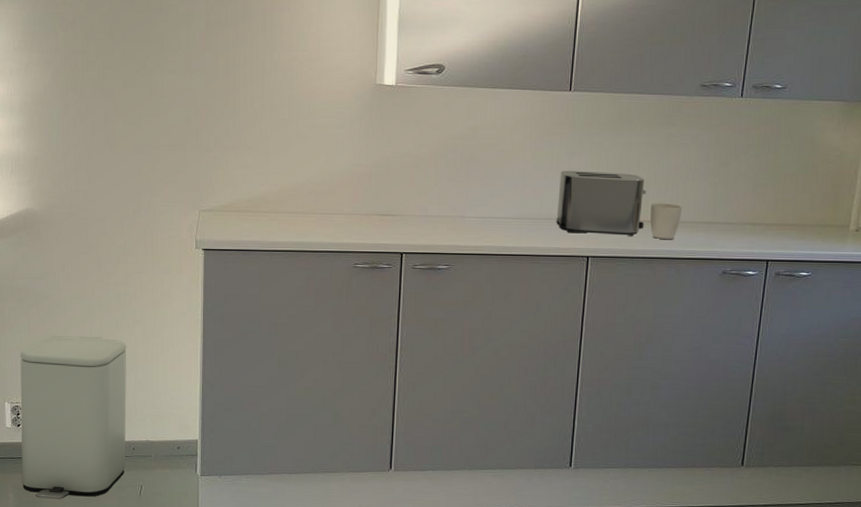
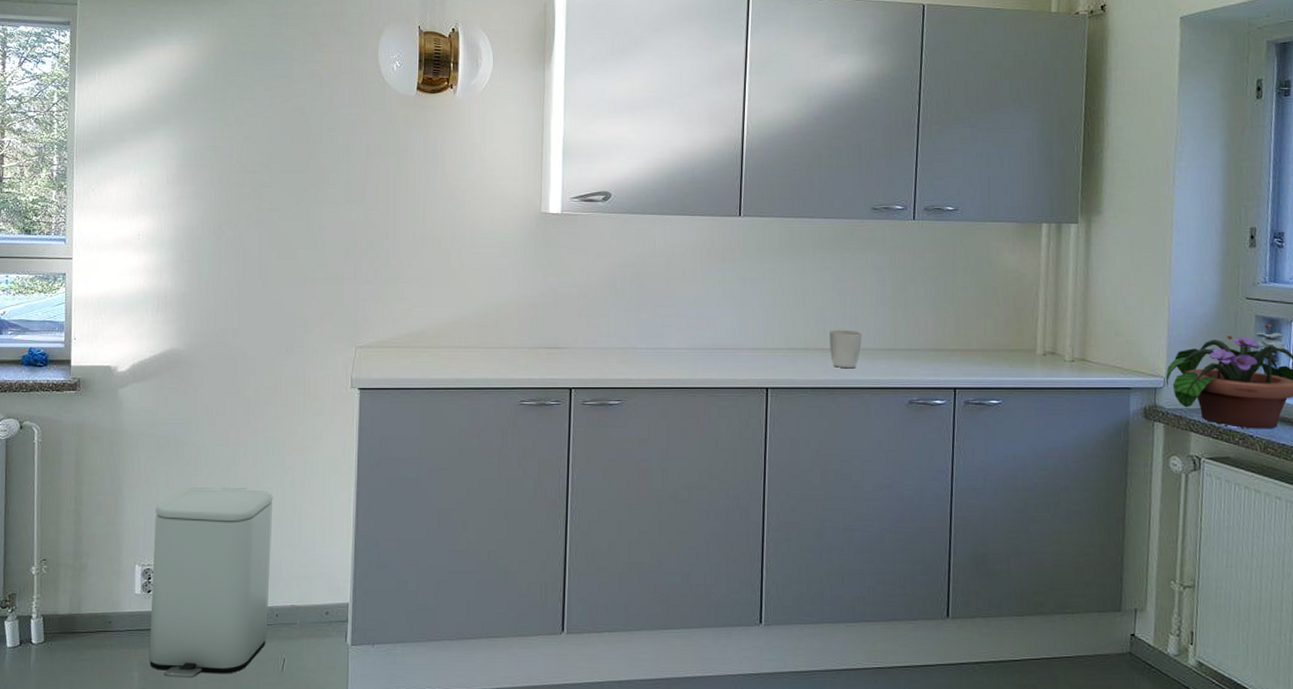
toaster: present [556,170,647,237] -> none [732,297,824,366]

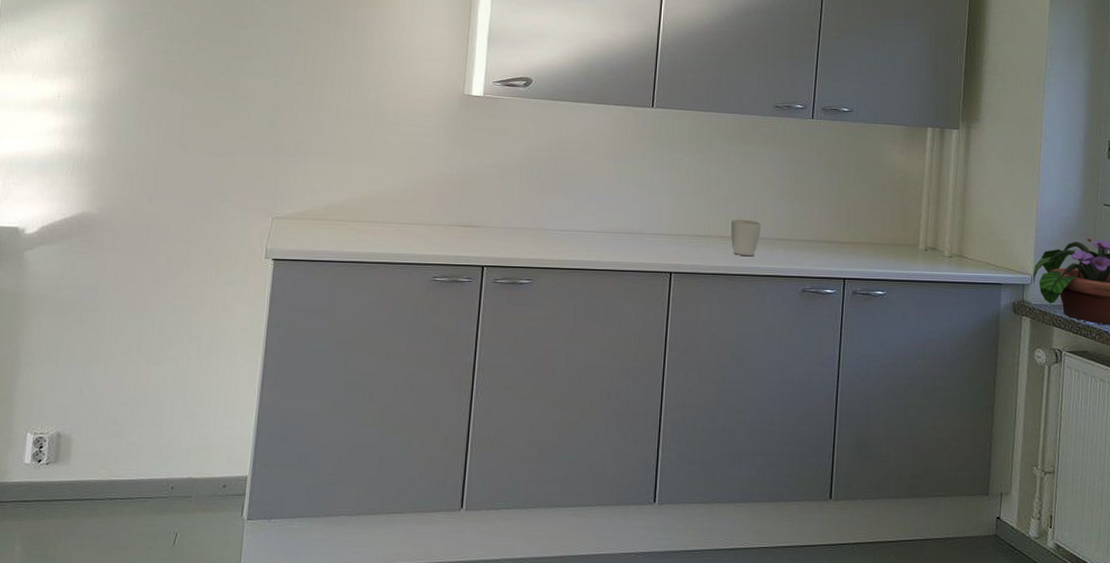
pedal bin: present [149,486,274,677] -> none [33,354,178,552]

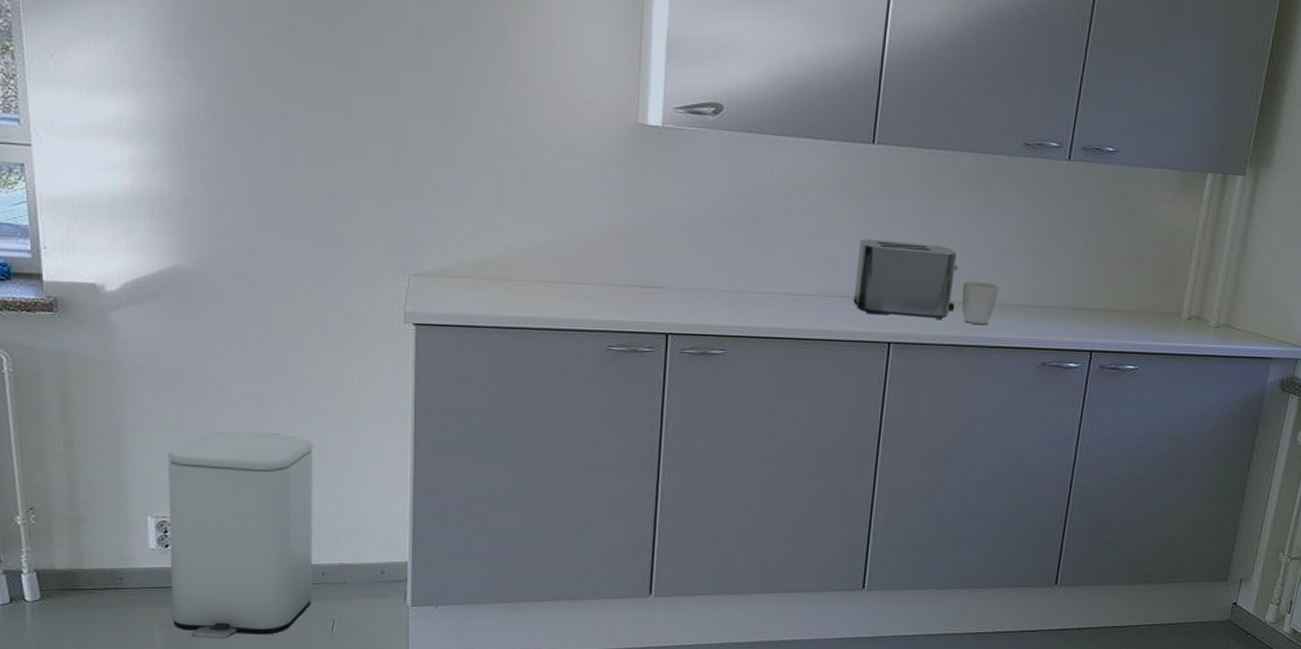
pedal bin: none [33,354,178,552] -> present [168,431,314,638]
toaster: none [639,184,727,253] -> present [853,238,959,321]

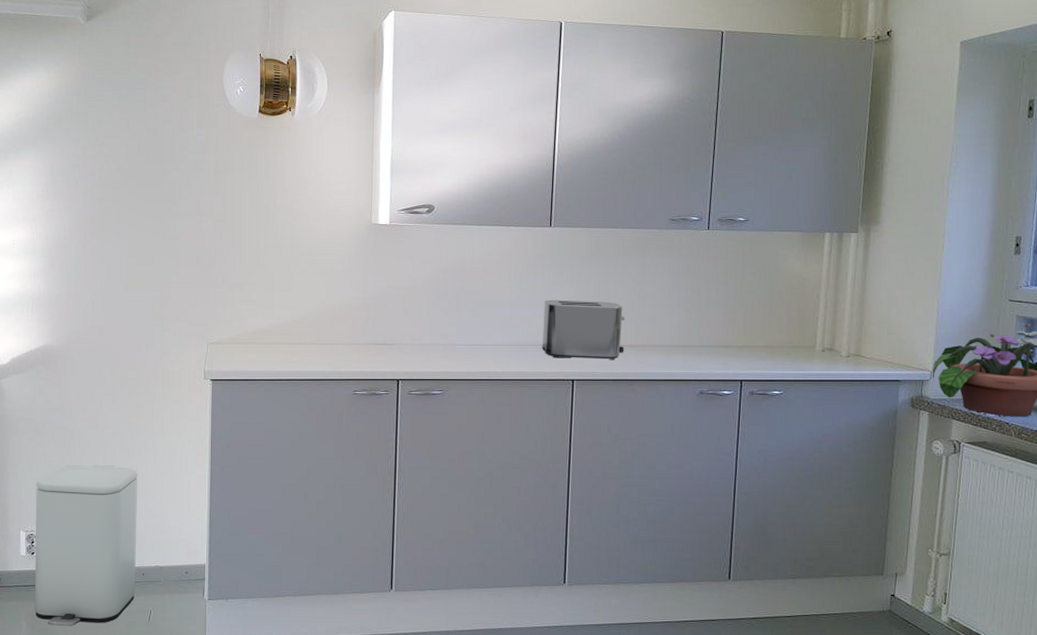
cup: present [962,281,999,325] -> none [630,328,660,363]

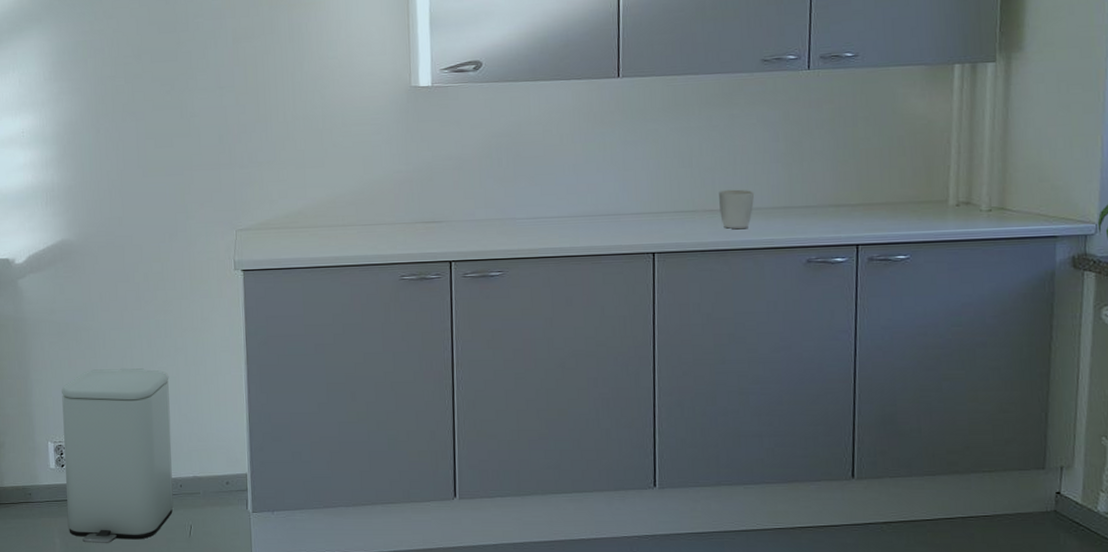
toaster: present [542,299,625,361] -> none [615,160,713,229]
cup: none [630,328,660,363] -> present [719,189,755,230]

